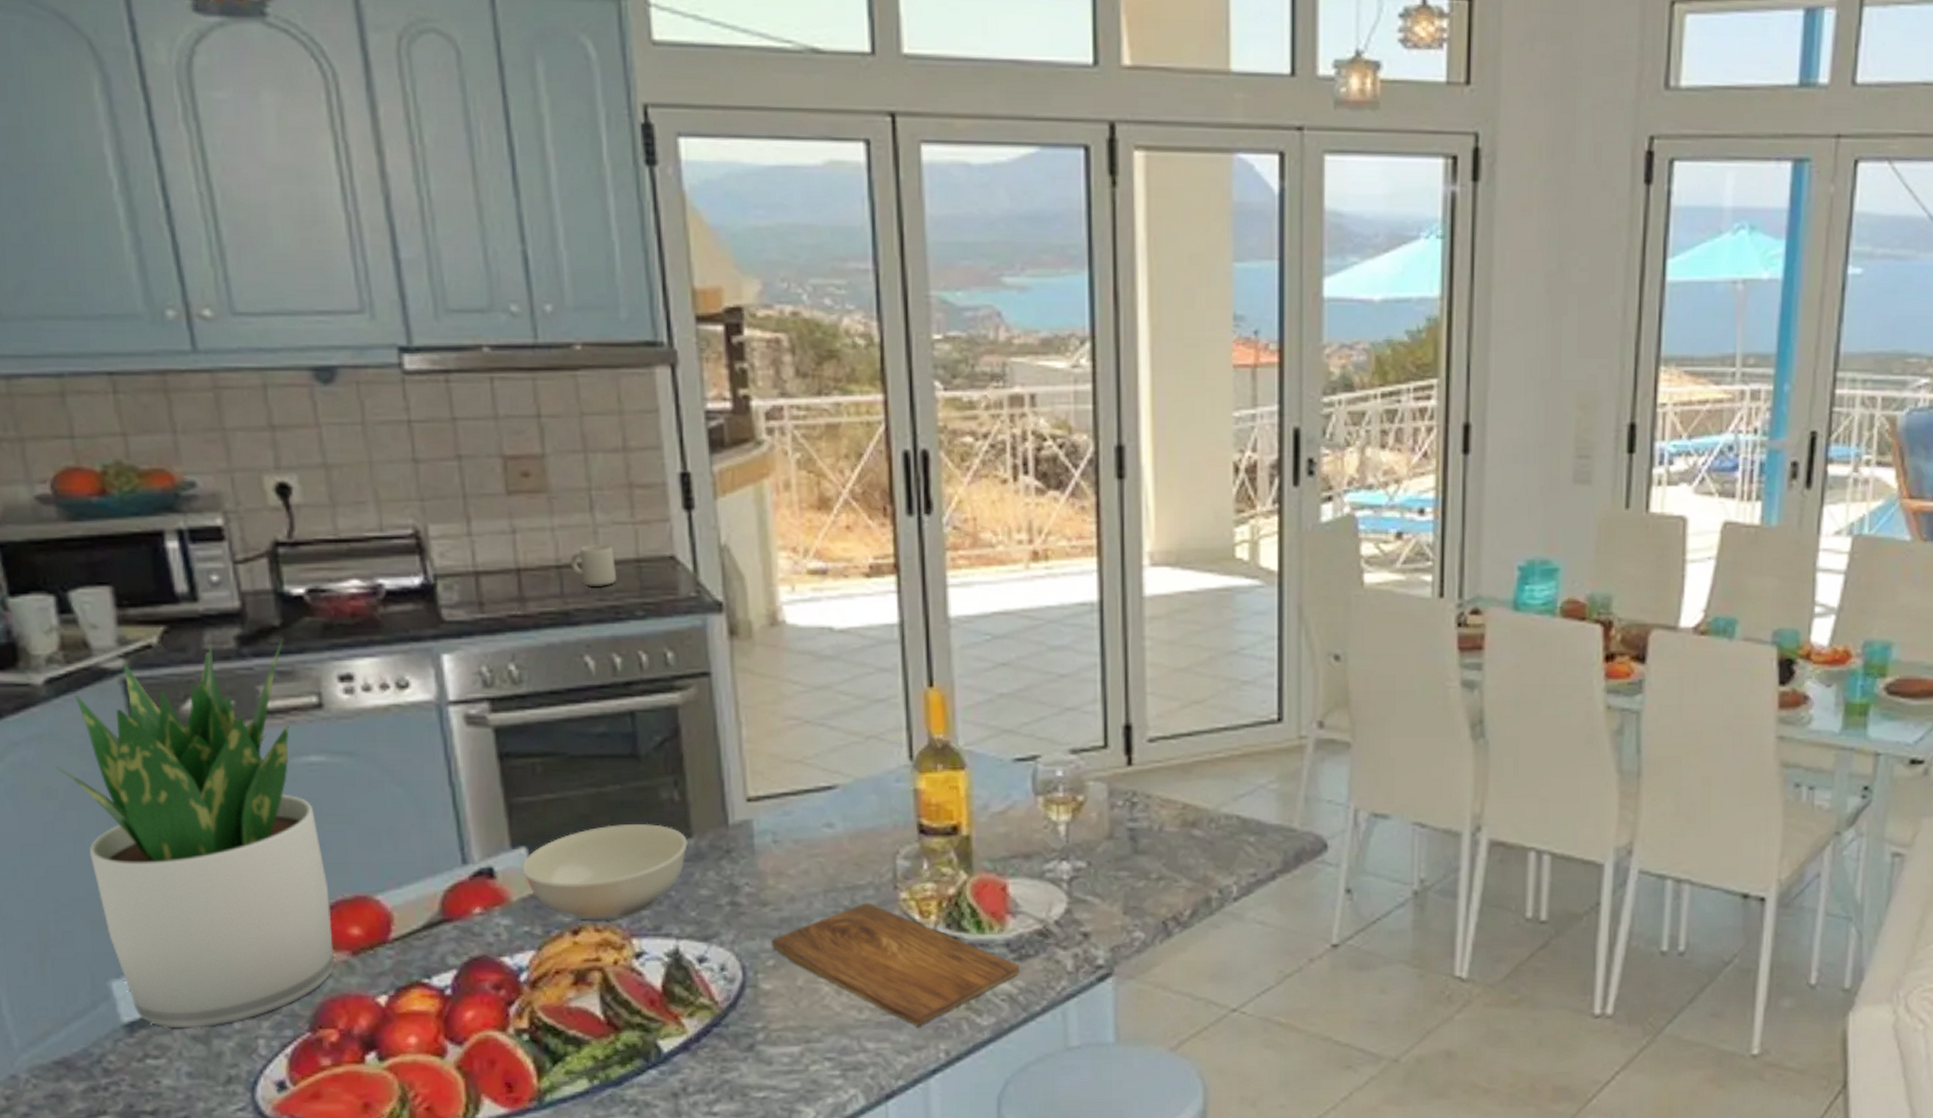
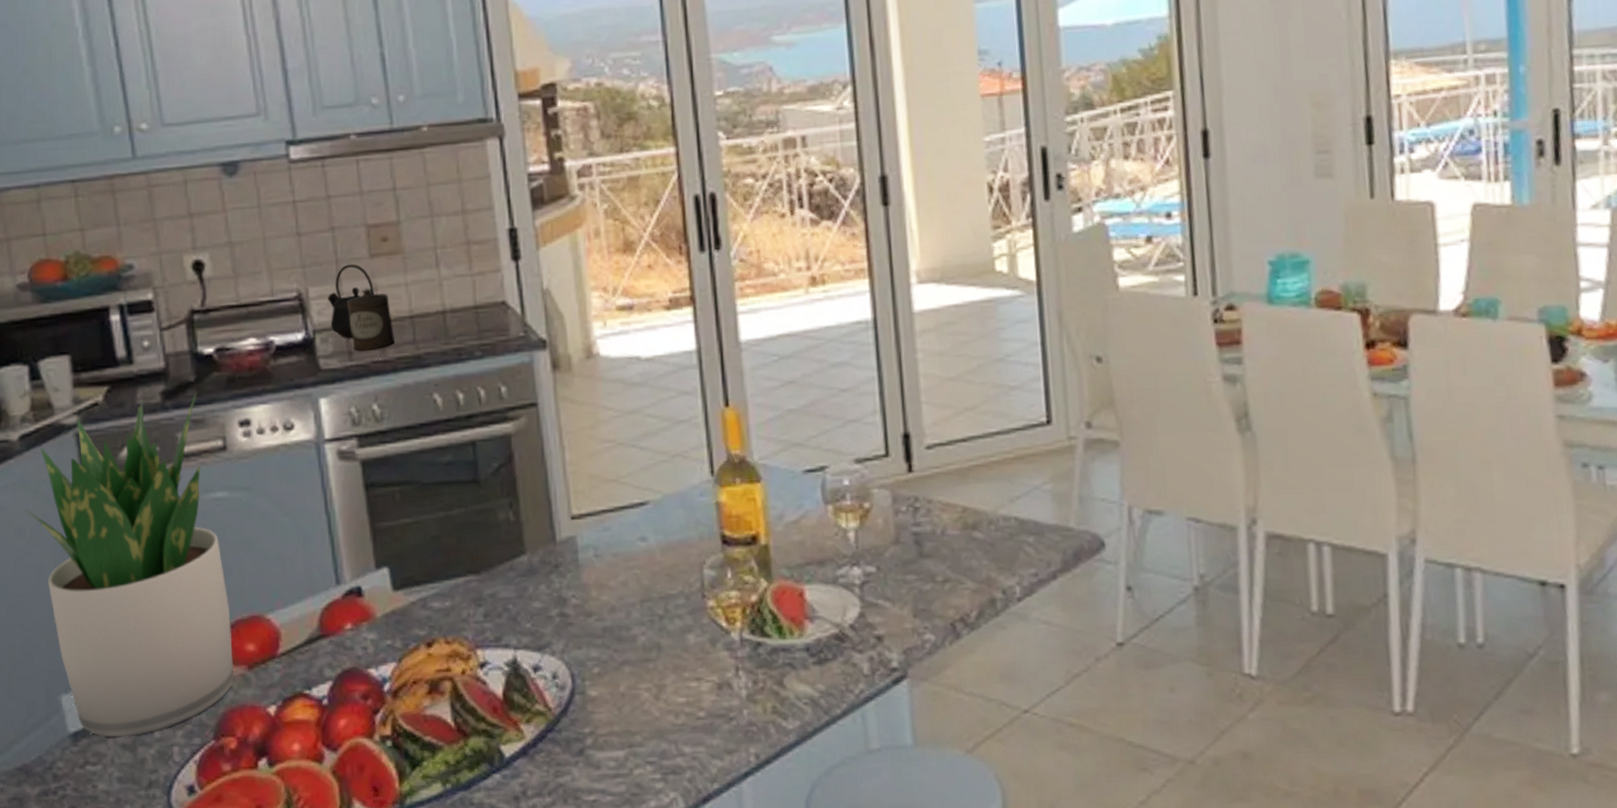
kettle: none [453,500,512,586] -> present [328,264,374,338]
canister: none [478,531,537,603] -> present [347,289,395,352]
bowl: present [520,823,688,922] -> none [383,542,522,635]
mug: present [570,544,616,586] -> none [421,294,458,332]
cutting board: present [772,902,1020,1026] -> none [596,611,820,730]

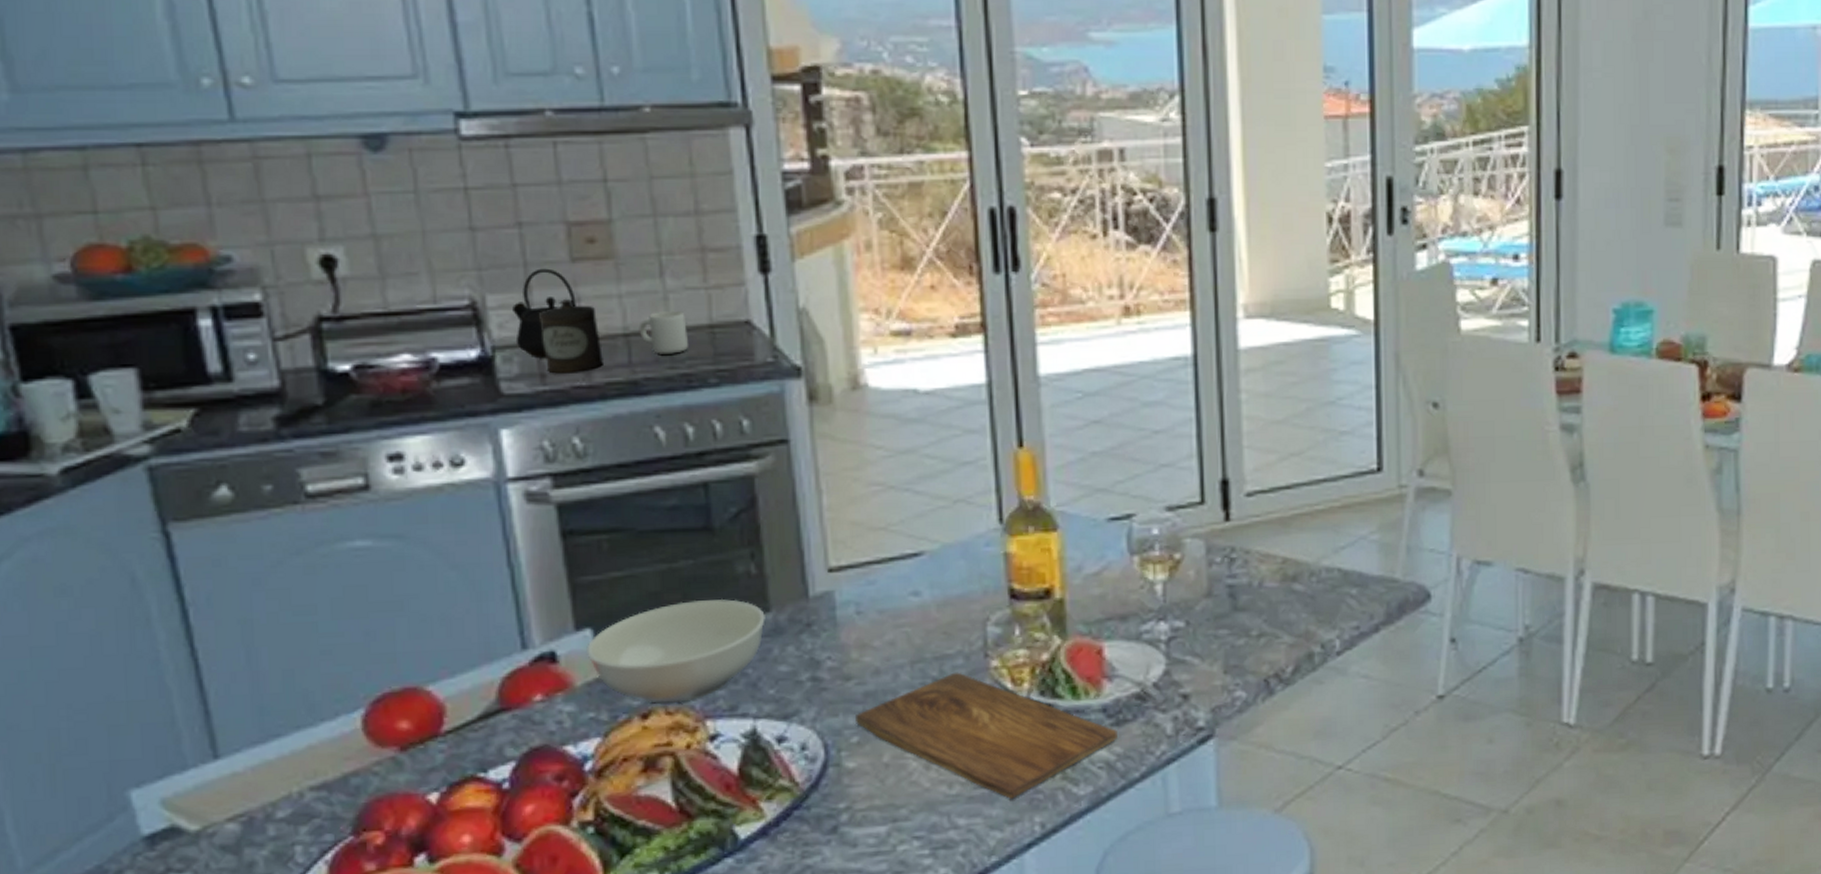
planter: present [26,392,234,738] -> none [72,418,380,838]
bowl: none [383,542,522,635] -> present [585,598,765,705]
mug: none [421,294,458,332] -> present [638,310,688,354]
cutting board: none [596,611,820,730] -> present [856,672,1118,799]

